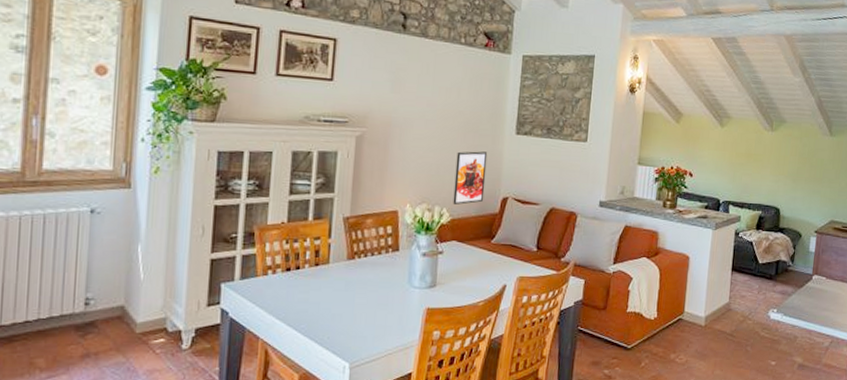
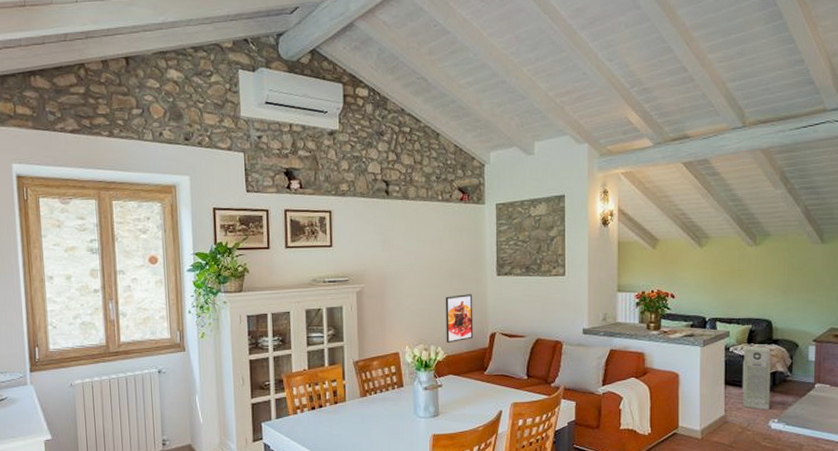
air purifier: none [746,233,777,299] -> present [742,346,771,410]

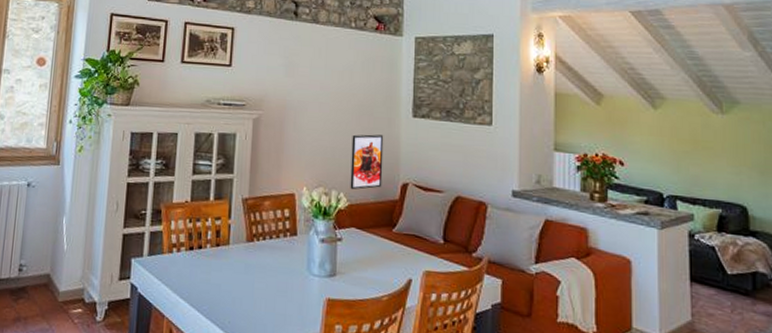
air purifier: present [742,346,771,410] -> none [712,236,750,321]

